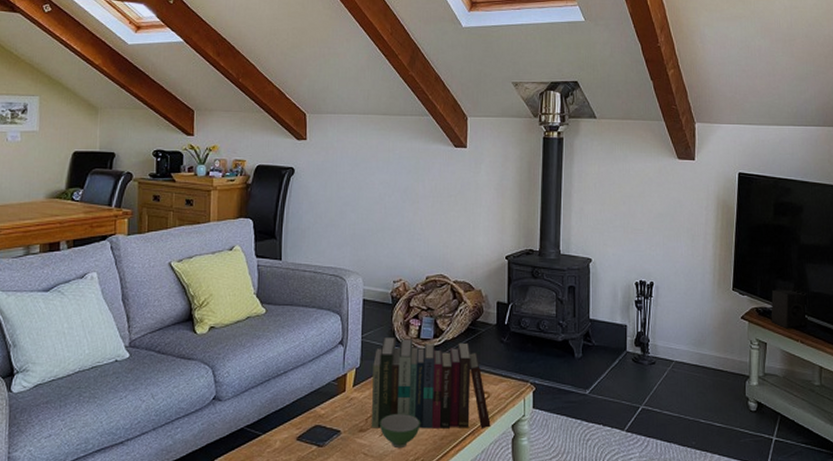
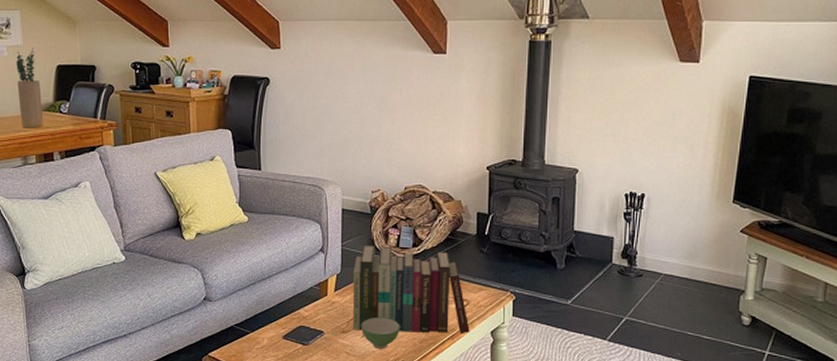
vase: none [27,133,54,216] -> present [16,47,44,128]
studio monitor: present [771,289,809,328] -> none [774,202,819,243]

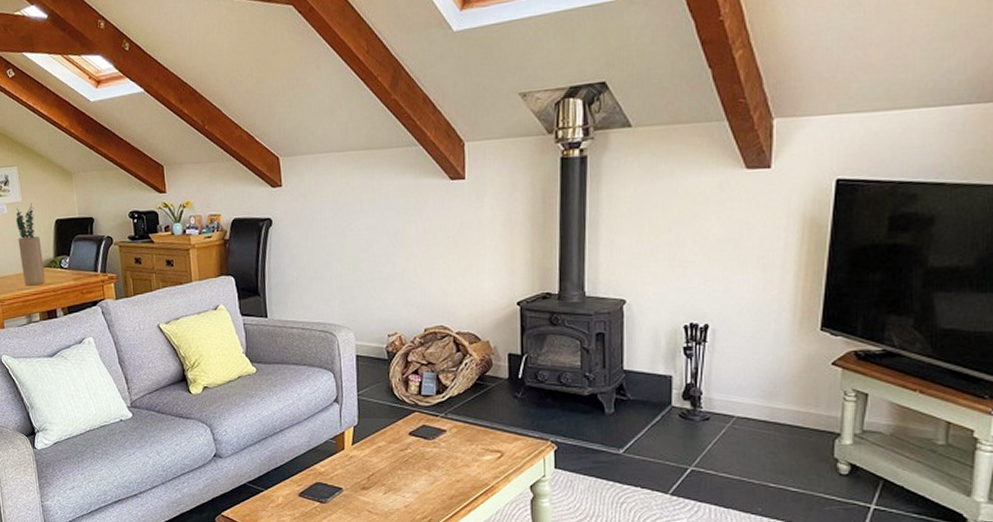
books: present [352,244,470,333] -> none [371,393,506,488]
bowl: present [360,317,402,350] -> none [381,471,428,507]

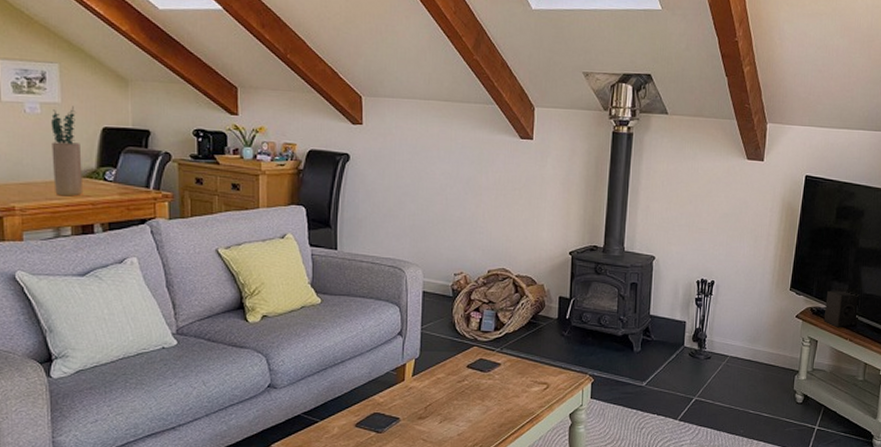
studio monitor: none [876,326,935,375] -> present [823,290,860,327]

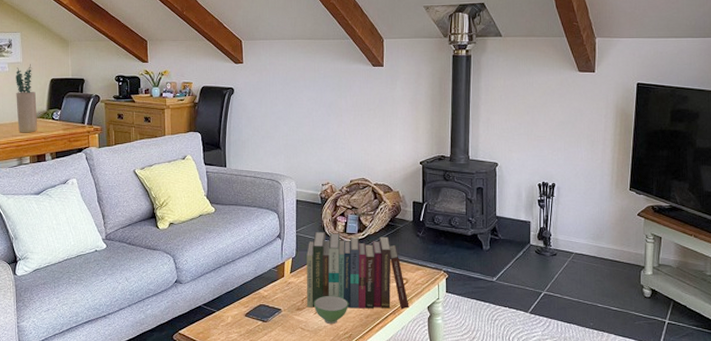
books: none [430,328,549,417] -> present [306,231,409,309]
bowl: none [438,401,481,435] -> present [313,295,350,325]
studio monitor: present [823,290,860,327] -> none [666,189,703,224]

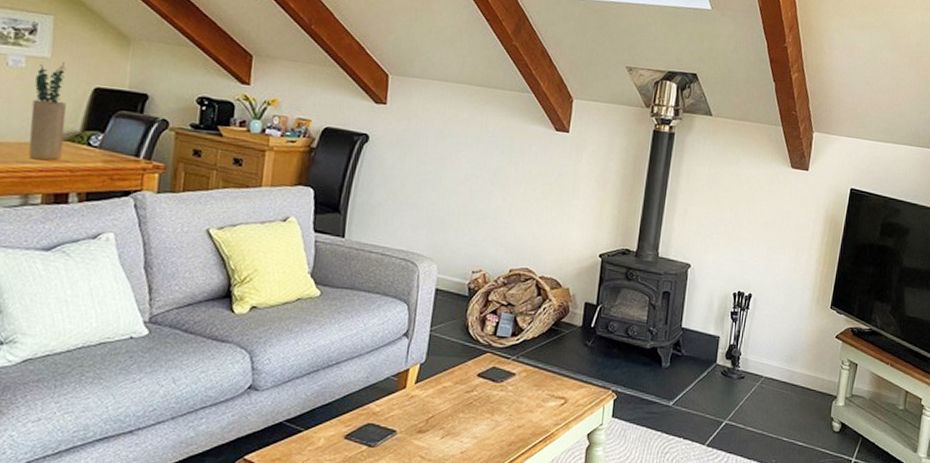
books: present [306,231,409,309] -> none [431,331,565,436]
bowl: present [313,295,350,325] -> none [440,414,489,453]

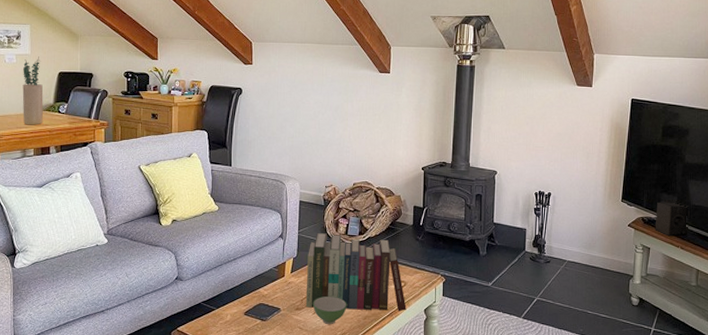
books: none [431,331,565,436] -> present [305,232,407,311]
bowl: none [440,414,489,453] -> present [312,295,348,325]
studio monitor: none [864,310,903,352] -> present [655,202,690,236]

